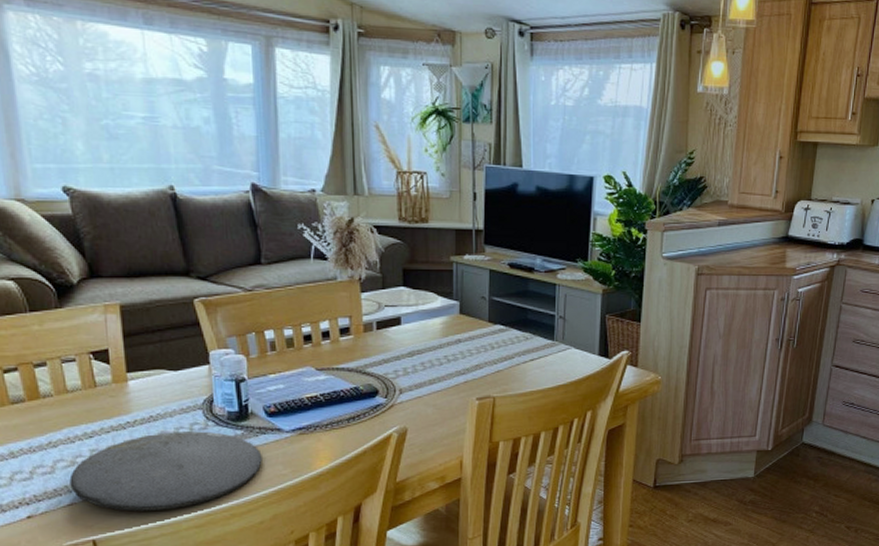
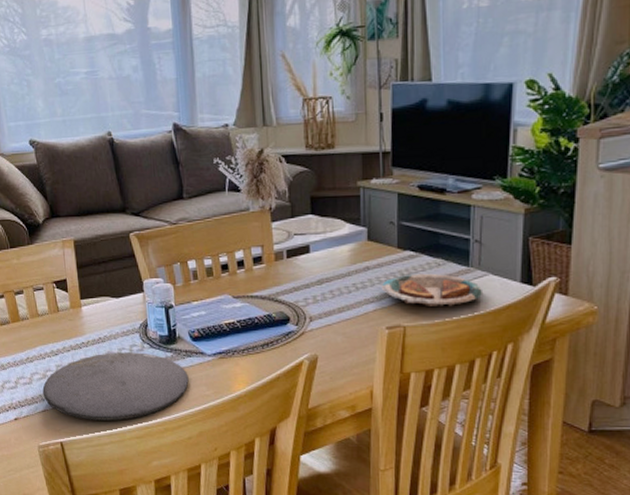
plate: none [472,346,565,378] -> present [381,273,482,307]

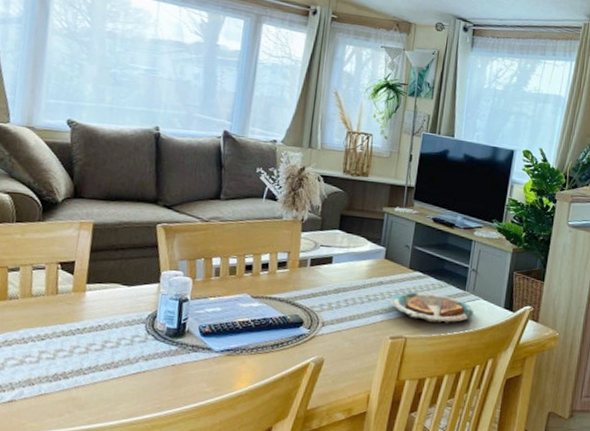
plate: present [42,352,189,421] -> none [14,341,190,415]

